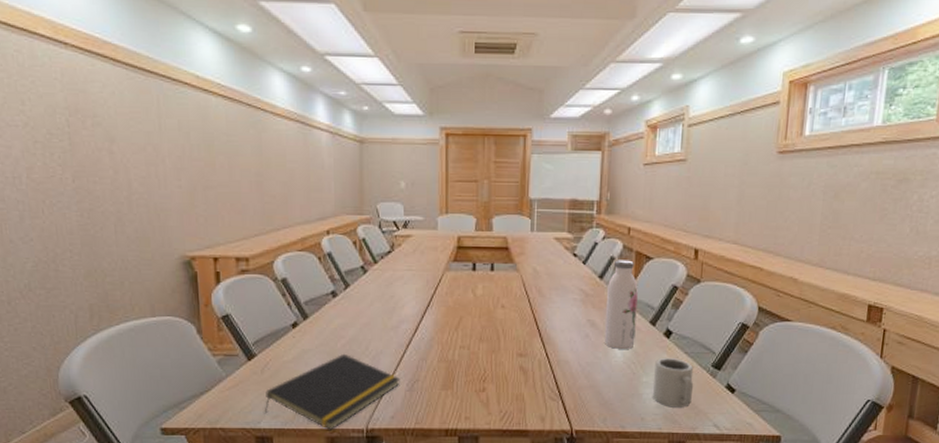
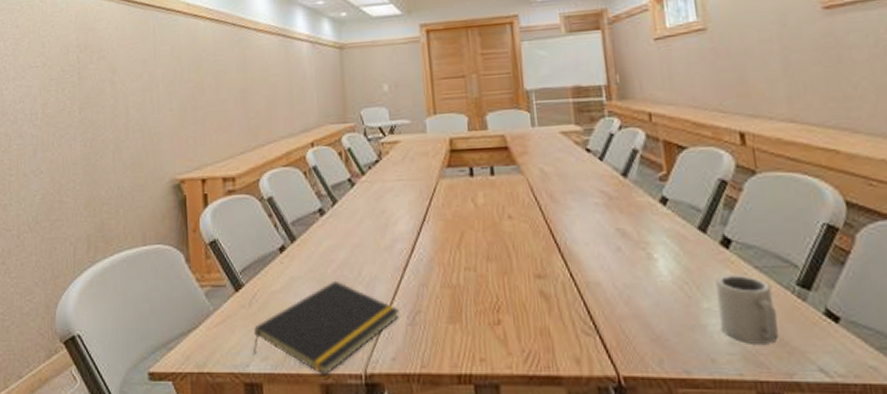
water bottle: present [604,260,638,350] -> none [634,151,683,266]

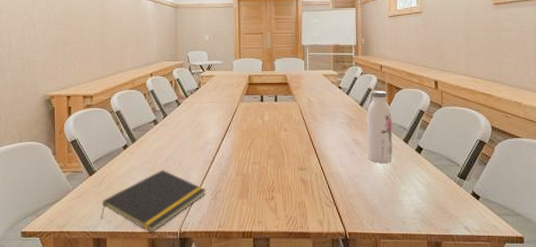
water bottle: none [634,151,683,266] -> present [366,90,393,164]
cup: present [716,274,779,344] -> none [411,169,445,212]

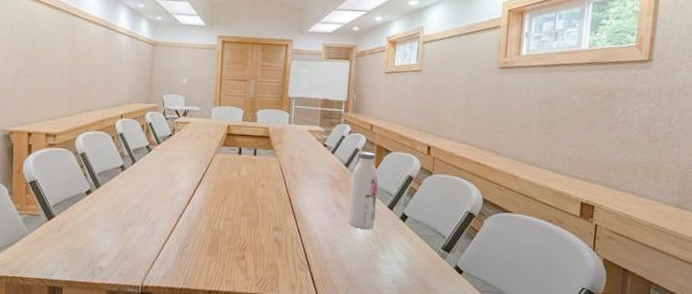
notepad: present [100,169,206,233] -> none [57,219,173,285]

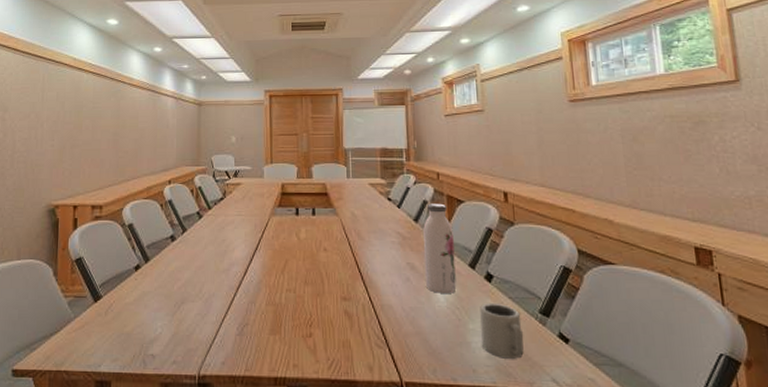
cup: none [390,238,426,284] -> present [480,302,524,359]

